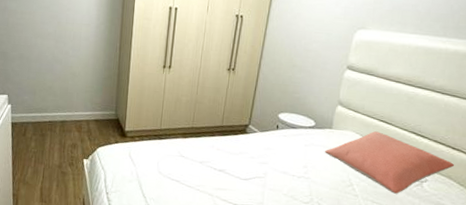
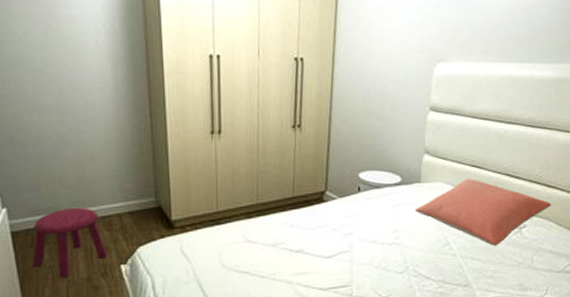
stool: none [22,111,76,162] -> present [32,208,108,278]

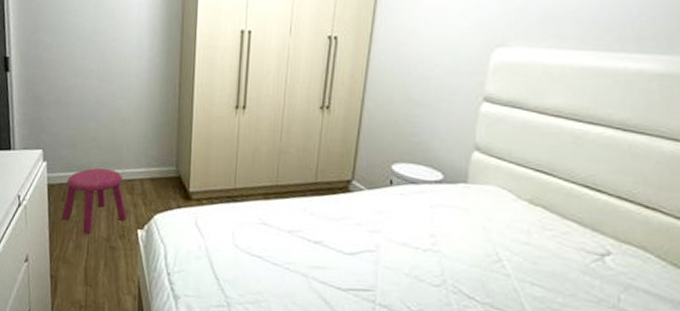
pillow: present [414,179,552,246] -> none [458,185,651,273]

